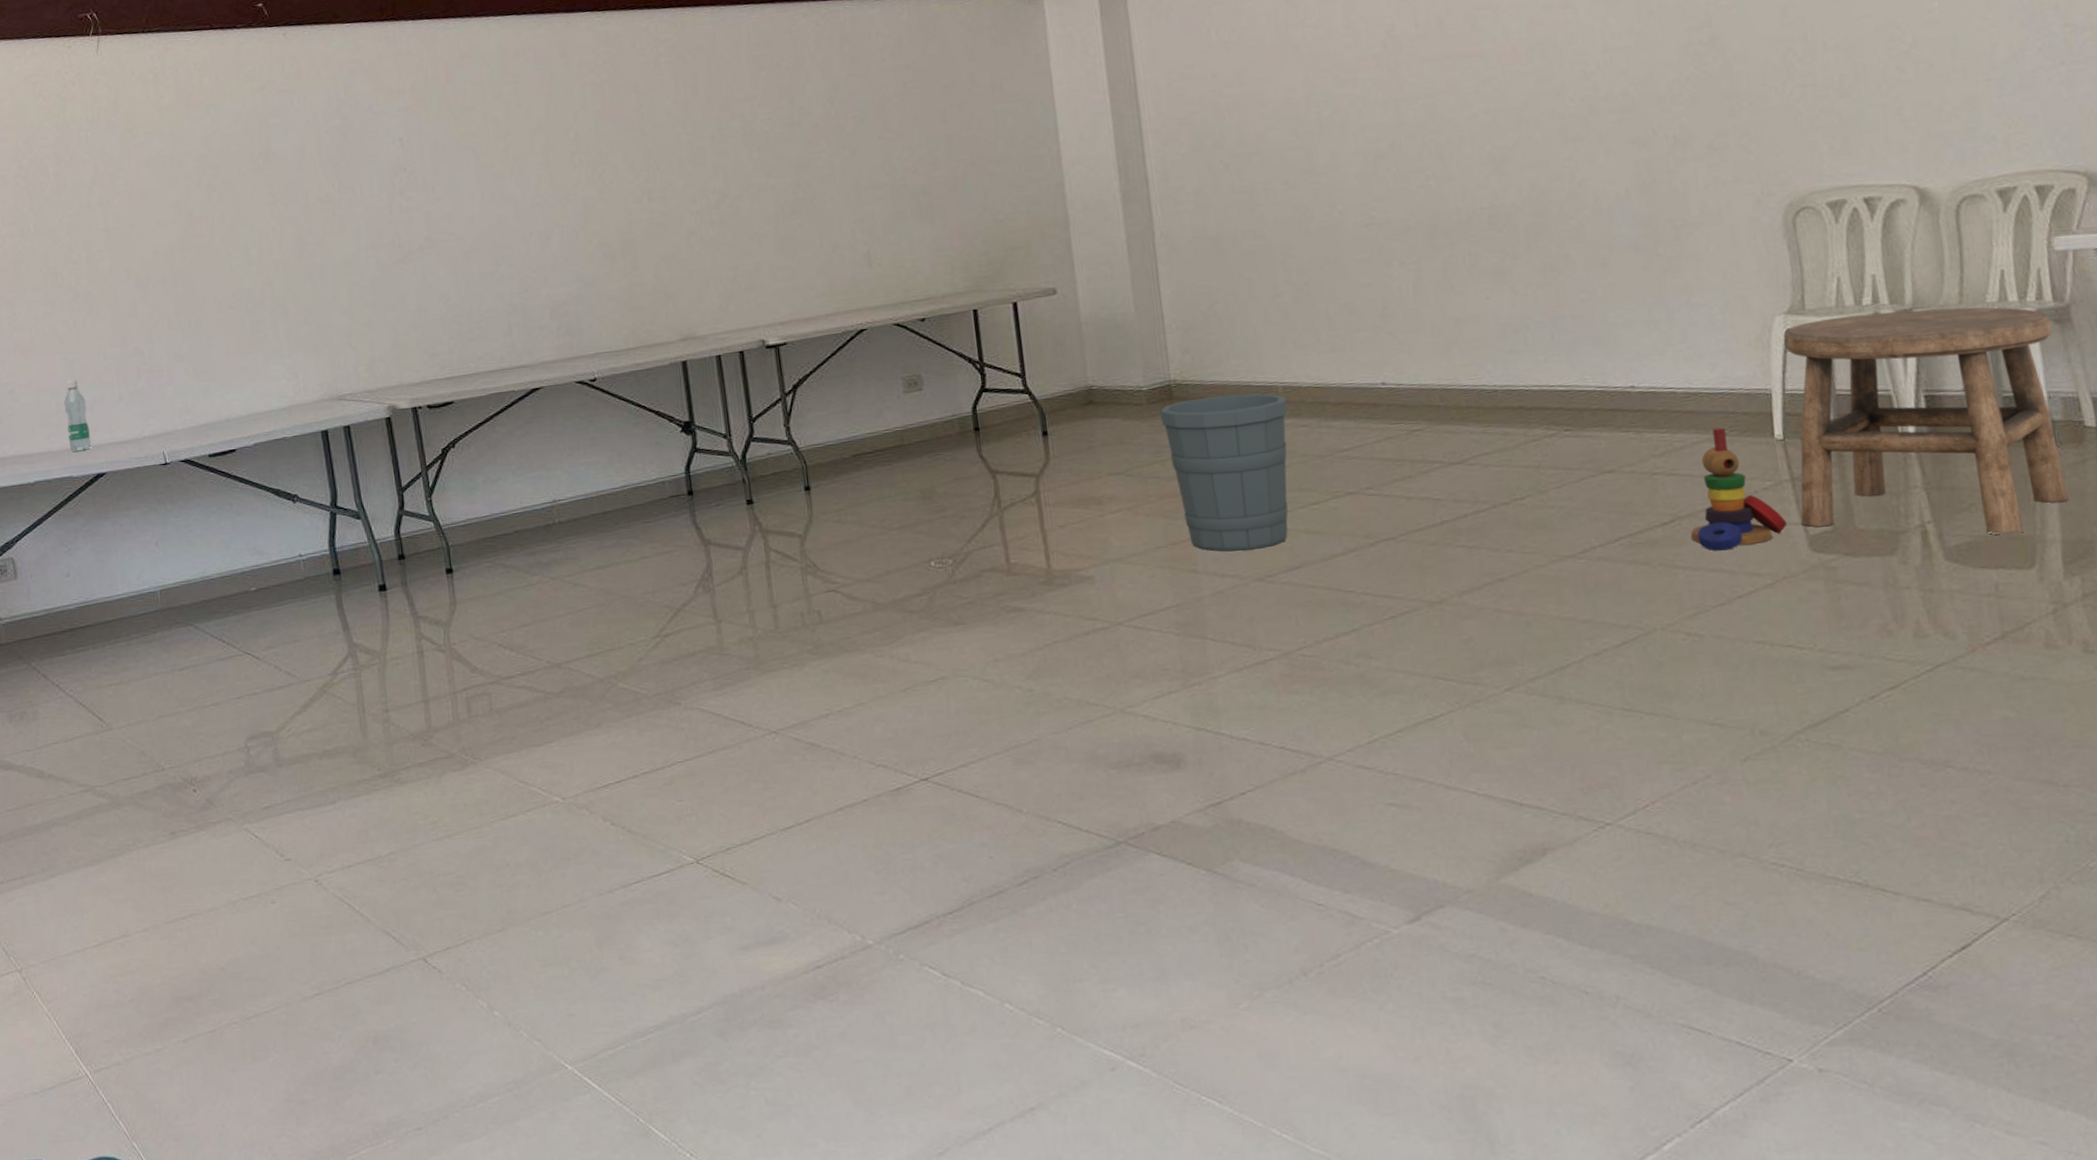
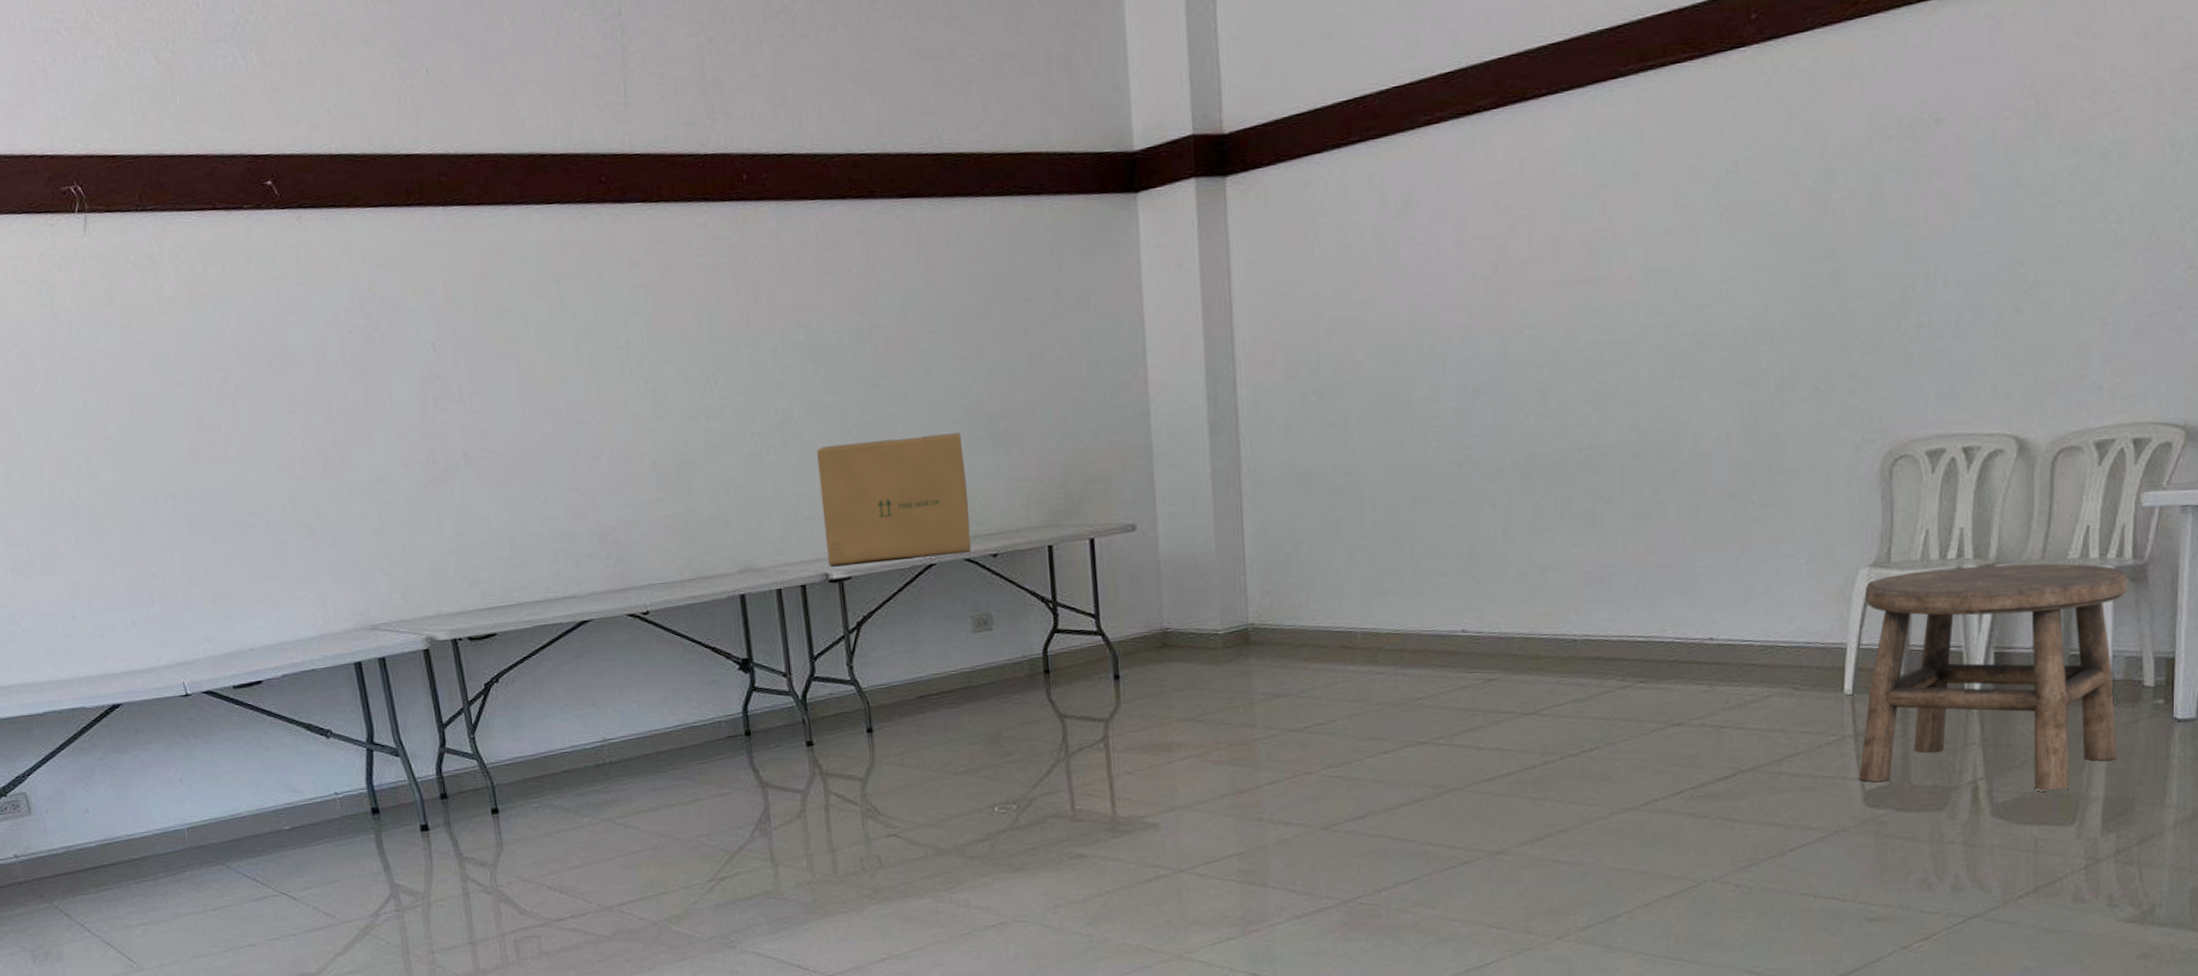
bottle: present [64,379,91,451] -> none [70,602,104,680]
box: none [752,207,900,333] -> present [817,432,971,566]
bucket: present [1160,394,1288,552] -> none [1235,639,1365,800]
stacking toy: present [1691,427,1788,551] -> none [1751,681,1846,805]

